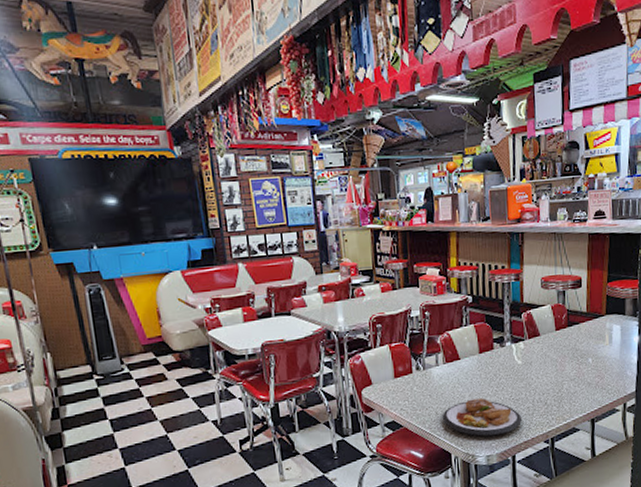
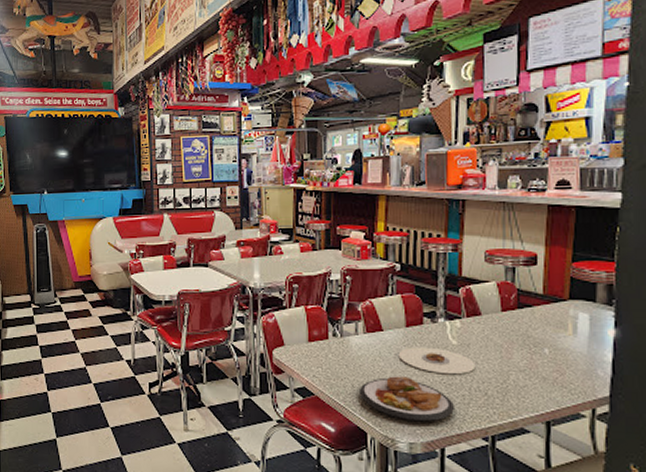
plate: none [474,368,537,391] -> present [398,347,476,375]

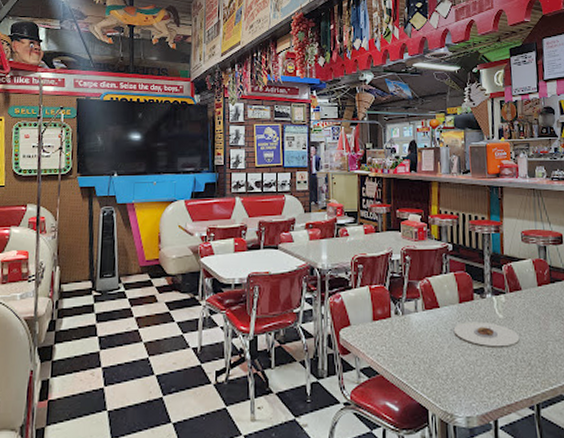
plate: present [358,376,456,422] -> none [419,351,505,395]

